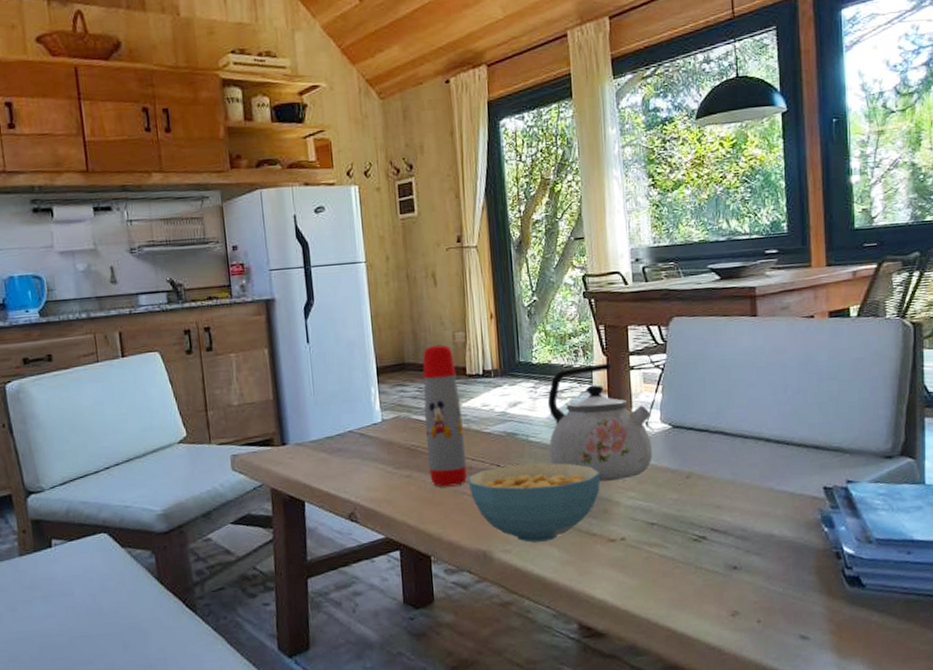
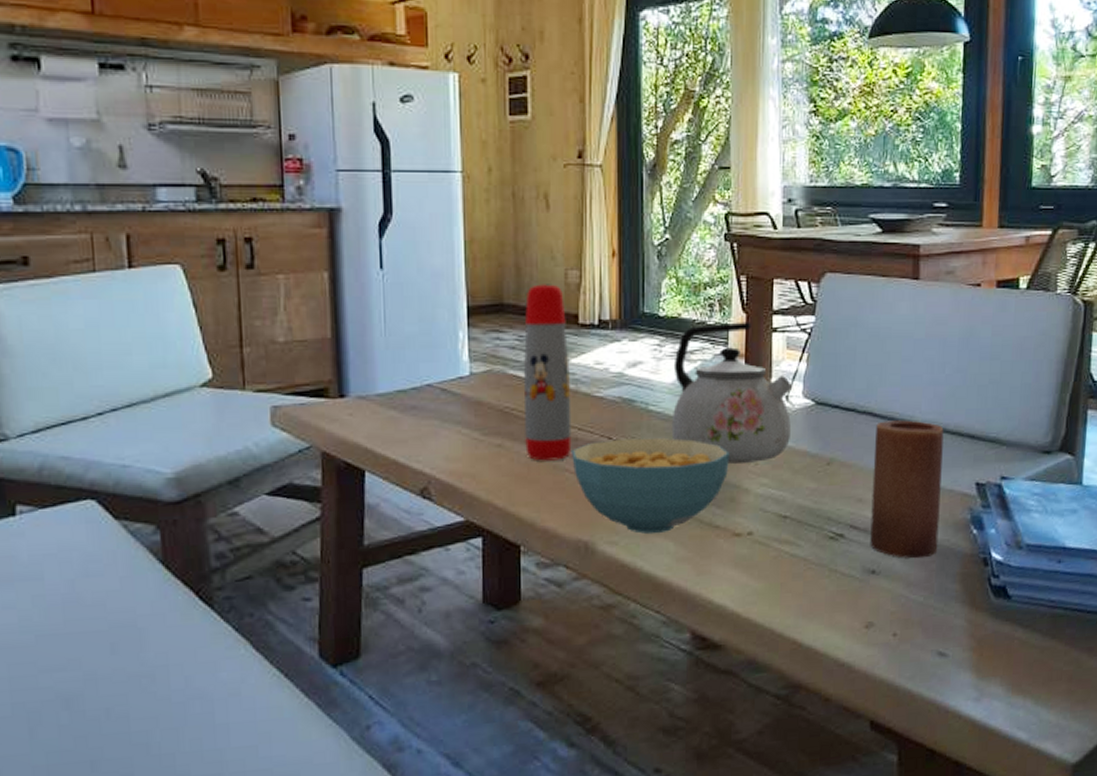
candle: none [727,436,793,555] -> present [870,420,944,559]

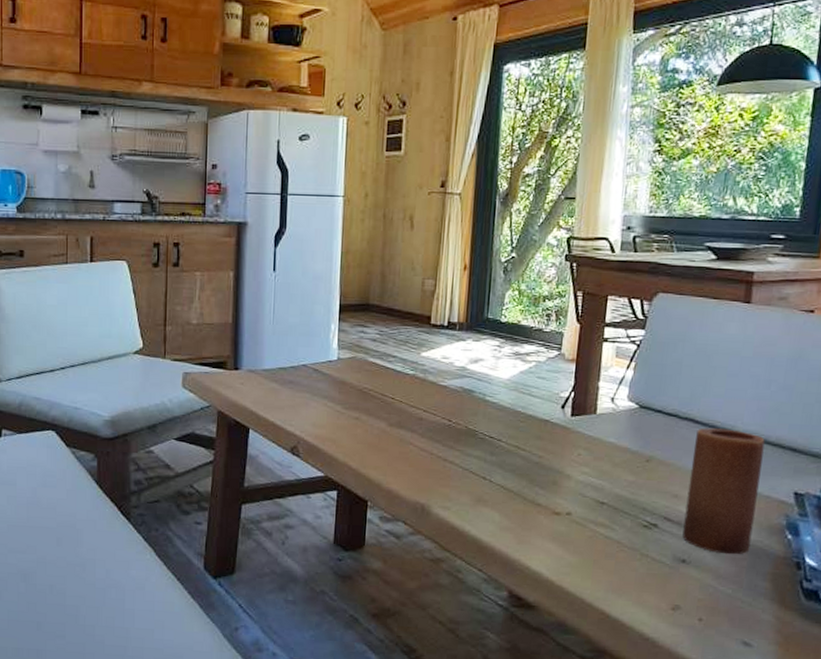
water bottle: present [524,284,572,461] -> none [378,289,421,435]
cereal bowl: present [572,437,730,534] -> none [416,422,555,505]
kettle: present [671,322,793,464] -> none [504,331,619,453]

